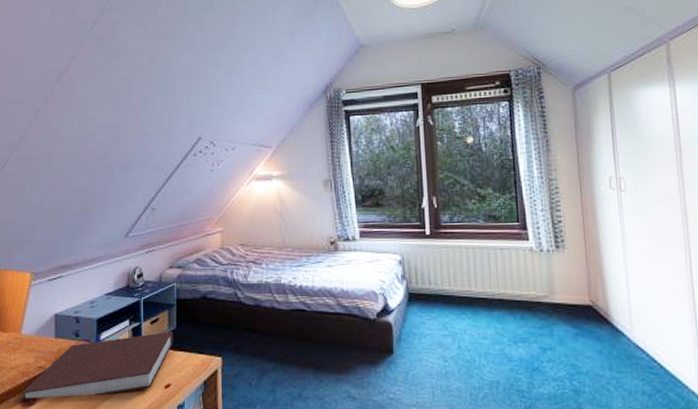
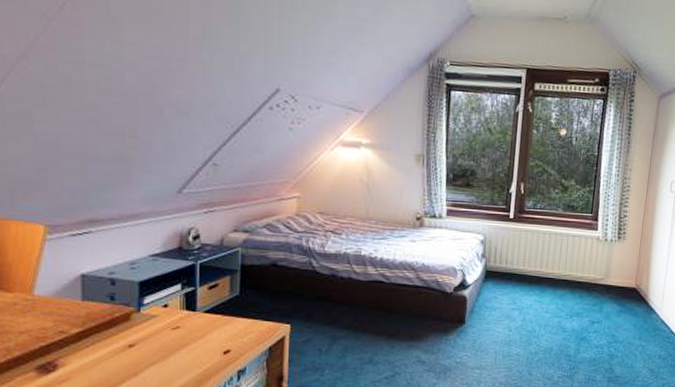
notebook: present [21,332,174,399] -> none [36,298,236,366]

